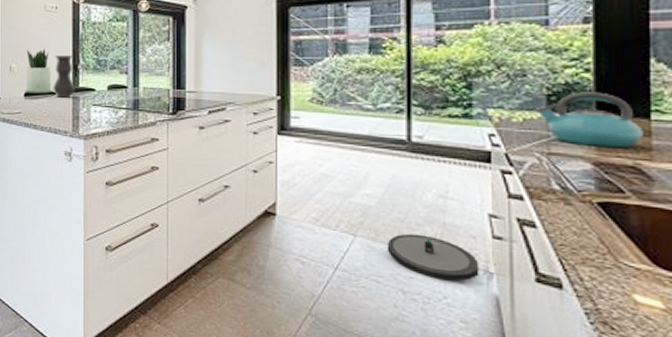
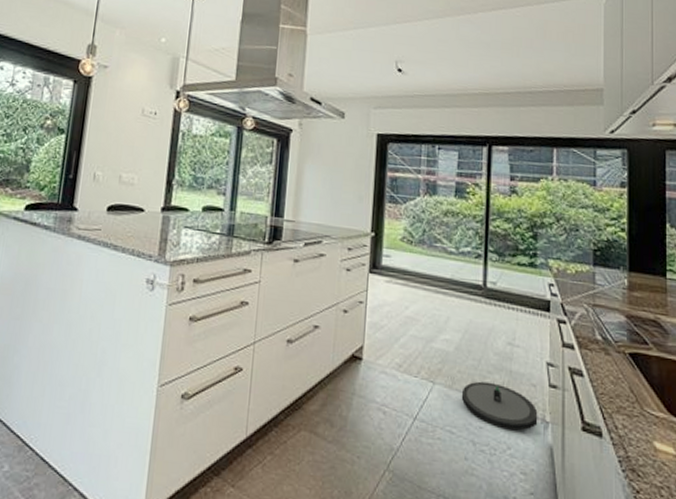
planter: present [24,48,53,94] -> none [107,157,142,210]
vase: present [53,56,75,99] -> none [141,167,168,217]
kettle: present [534,92,643,149] -> none [584,249,661,303]

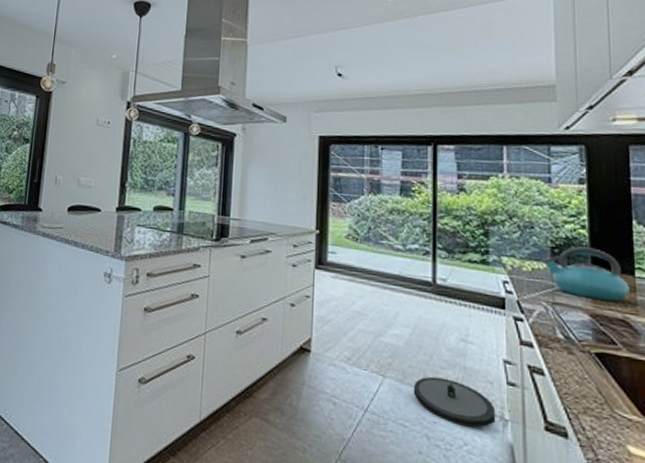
kettle: none [584,249,661,303] -> present [541,246,630,302]

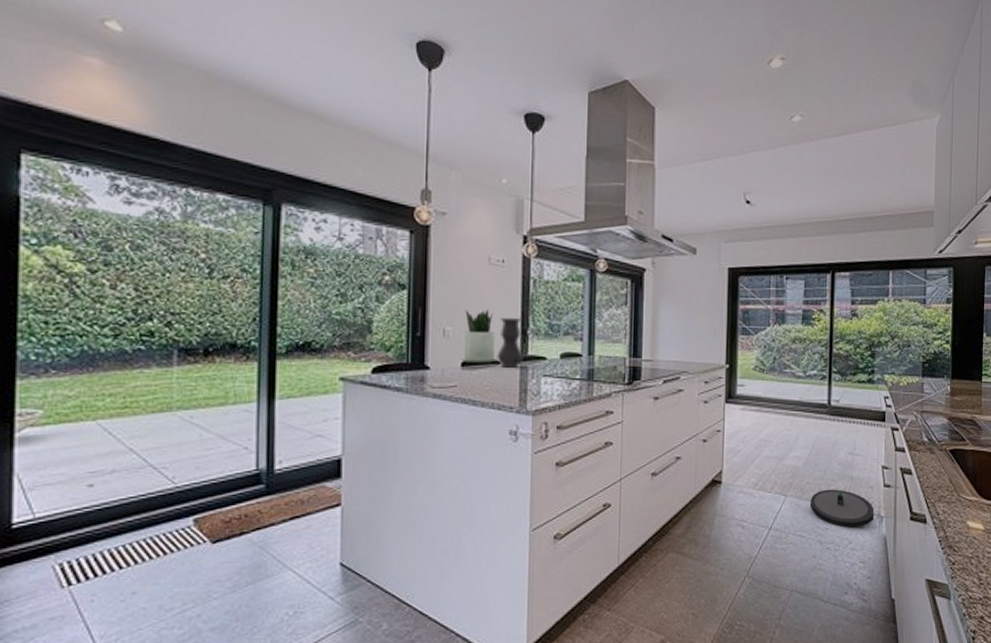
planter: none [68,162,98,210] -> present [461,309,497,363]
vase: none [98,171,121,217] -> present [497,318,524,369]
kettle: present [541,246,630,302] -> none [914,360,977,405]

